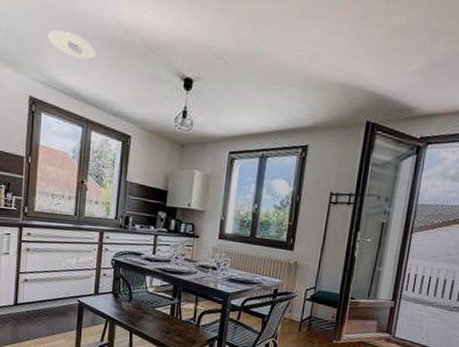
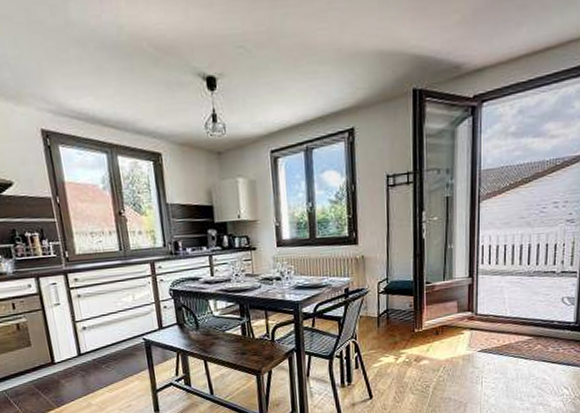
recessed light: present [47,30,96,60] -> none [44,47,104,77]

